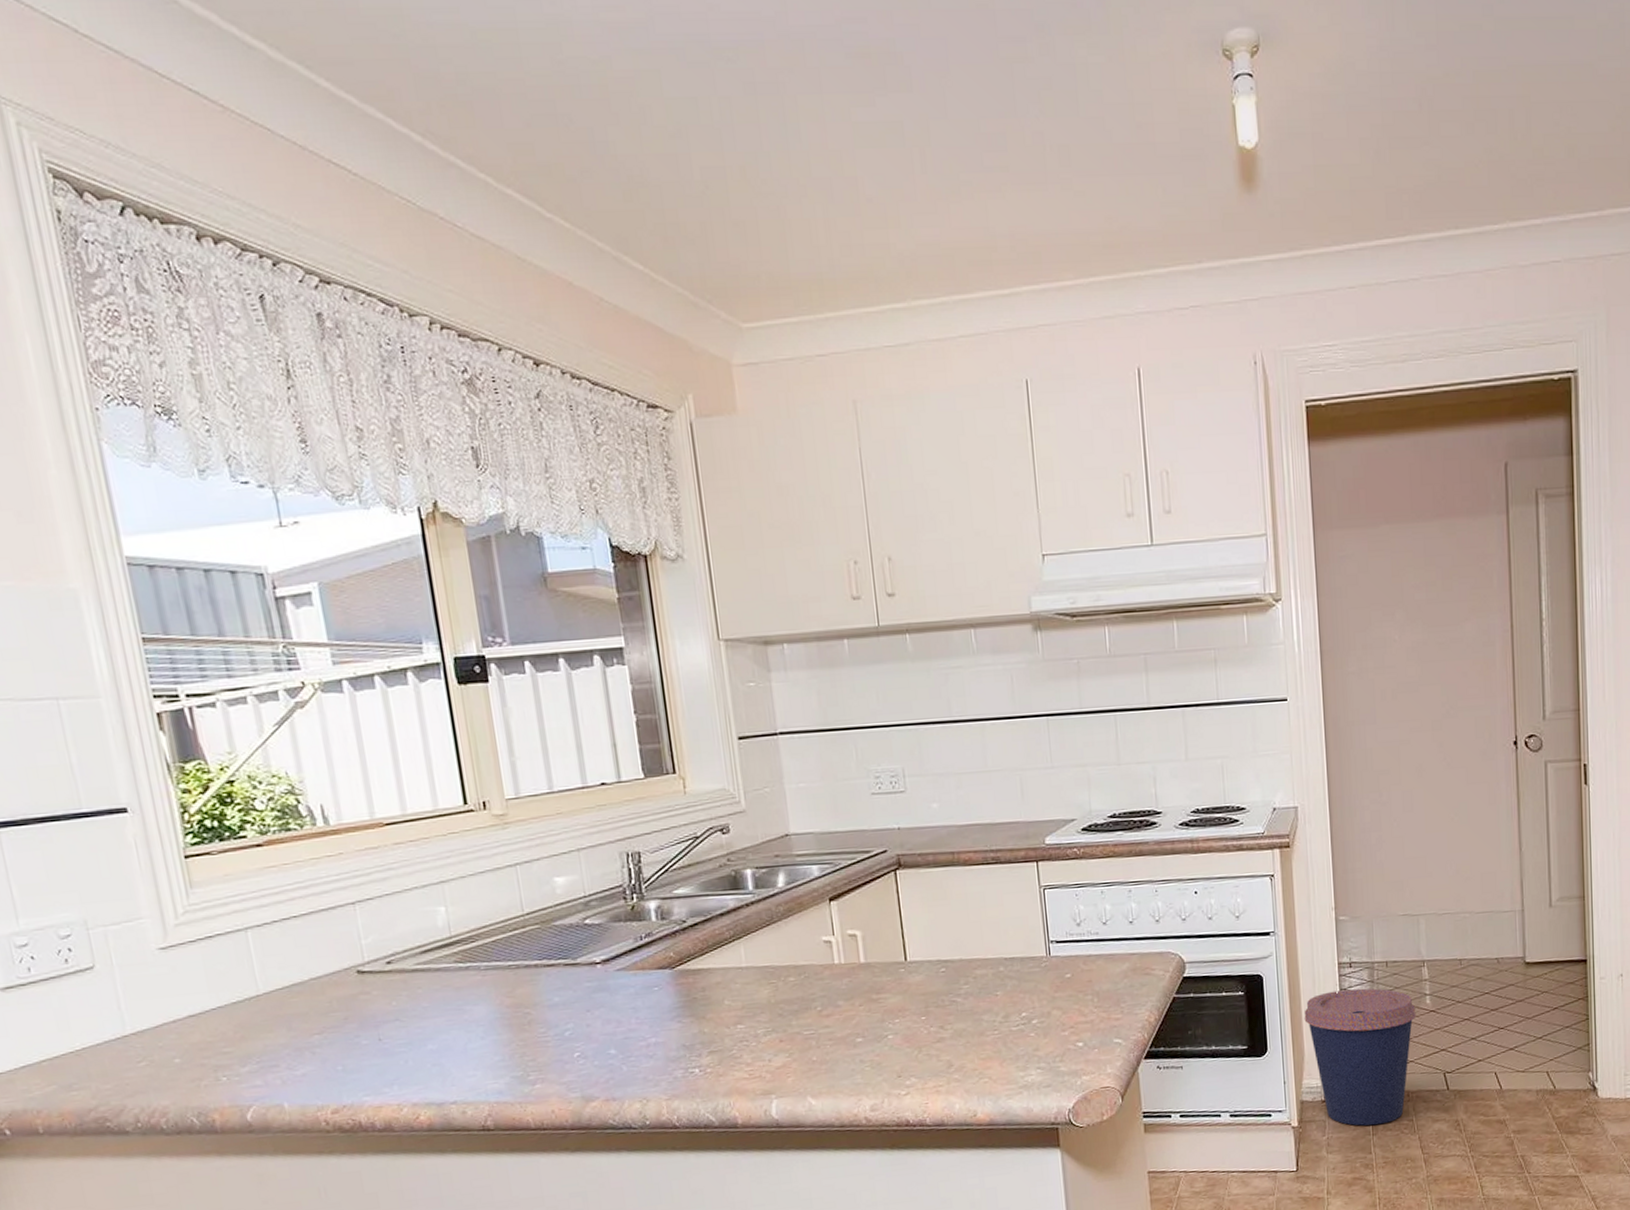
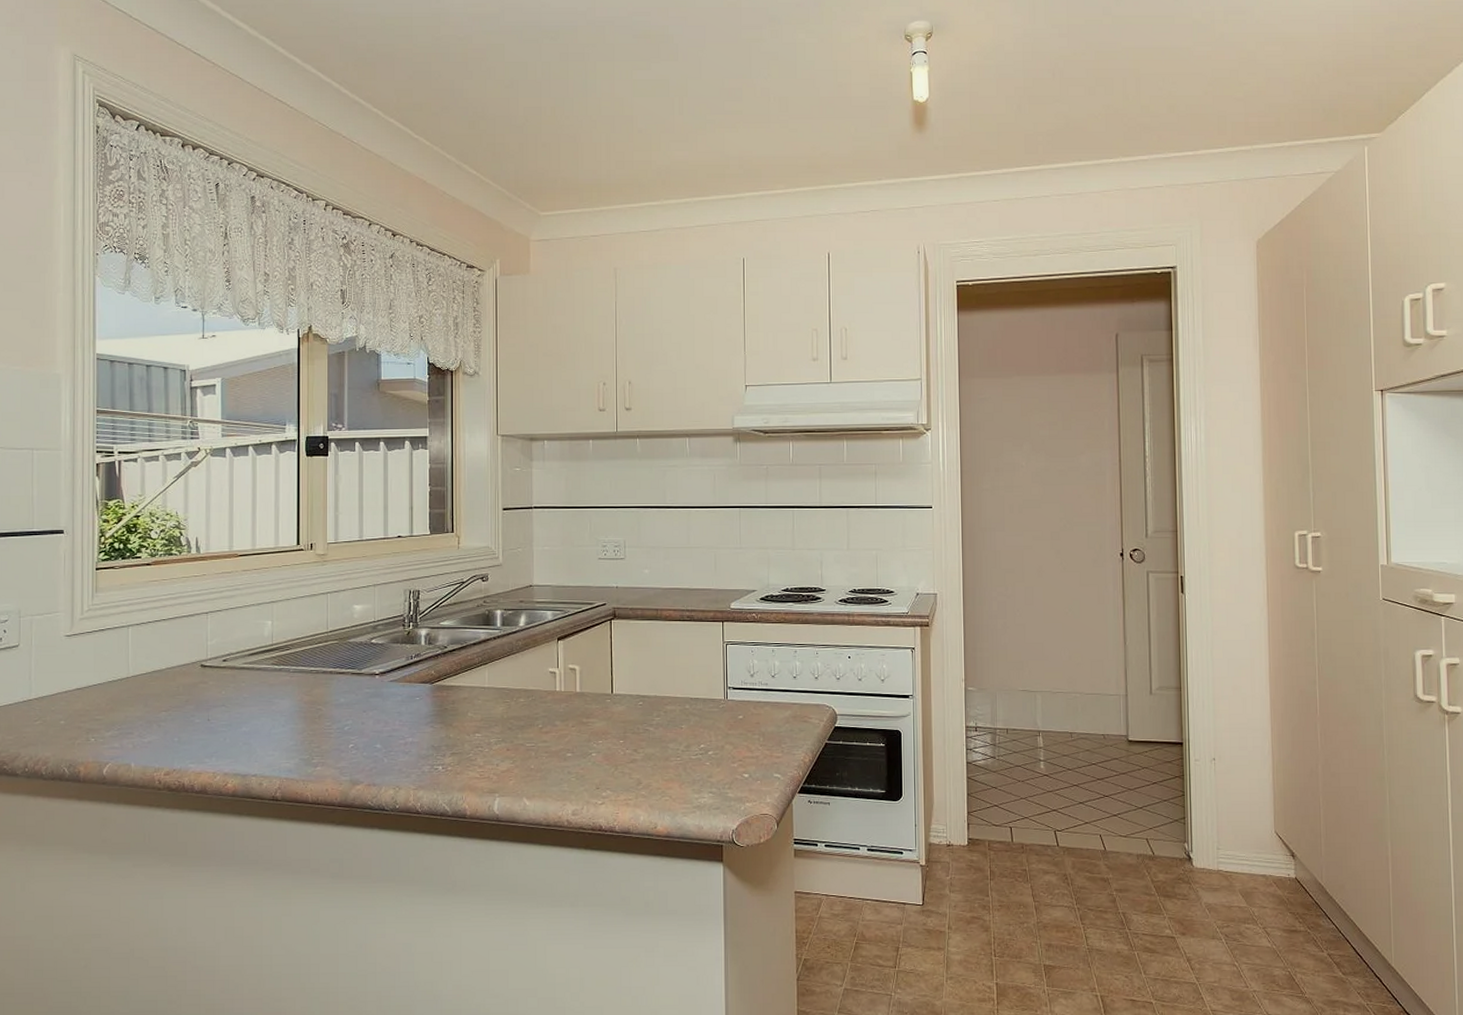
coffee cup: present [1304,988,1417,1126] -> none [935,750,1032,871]

